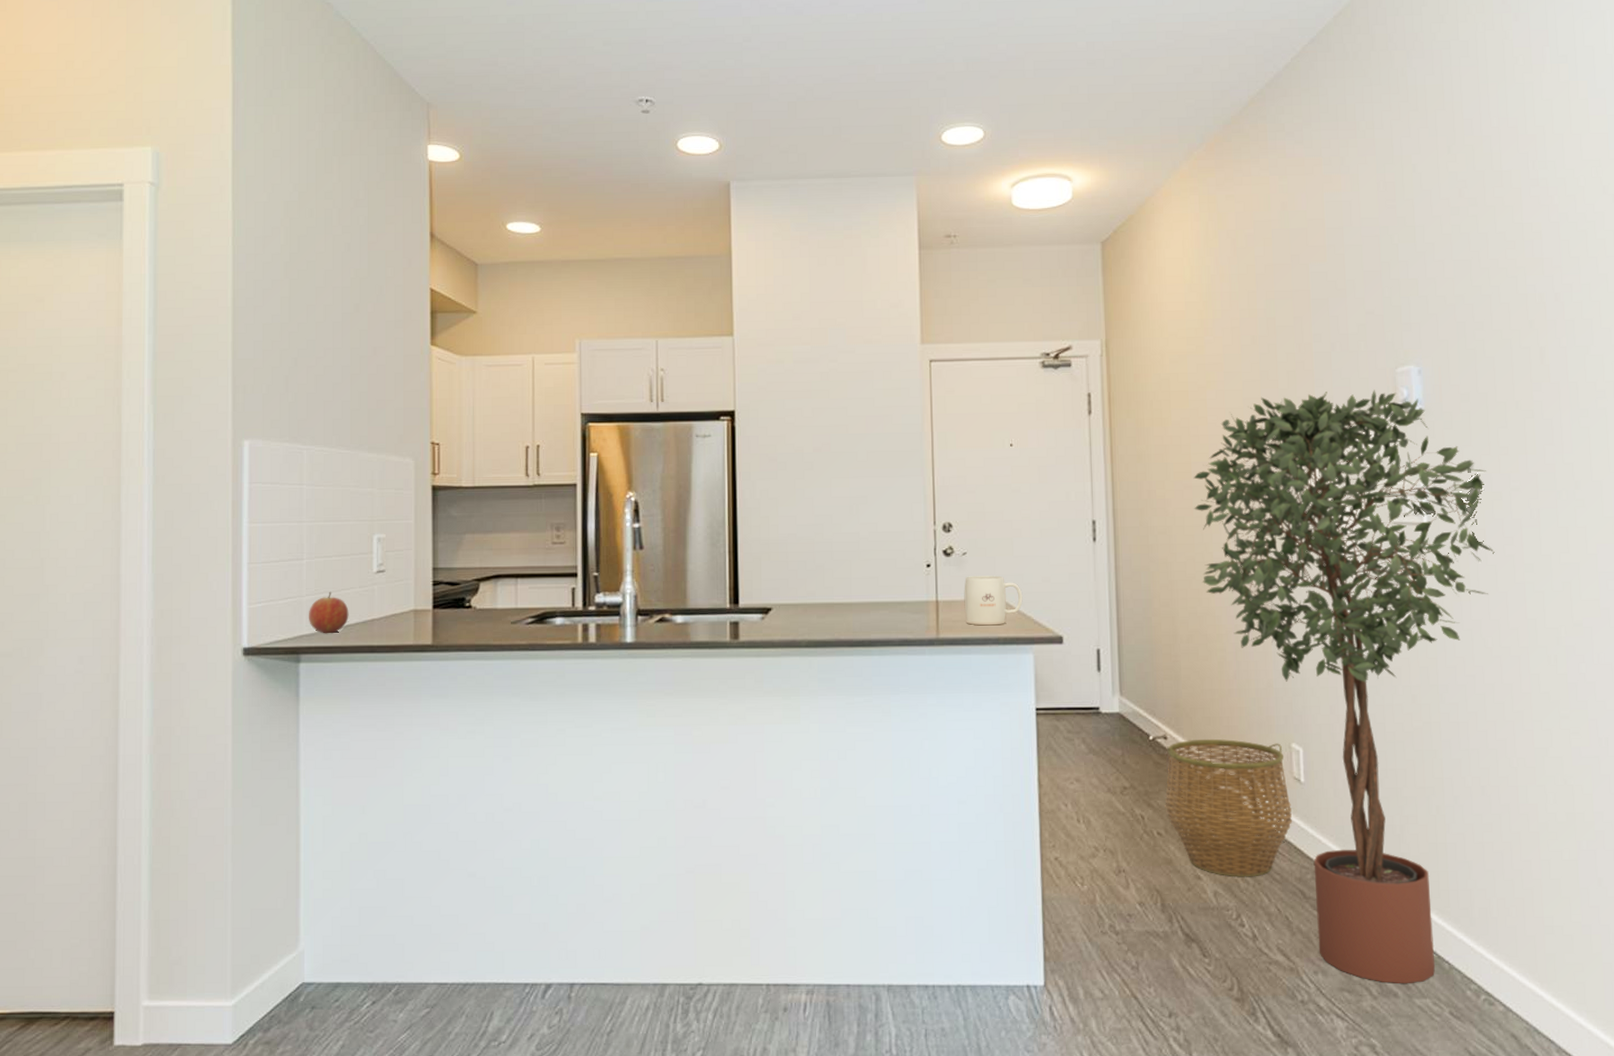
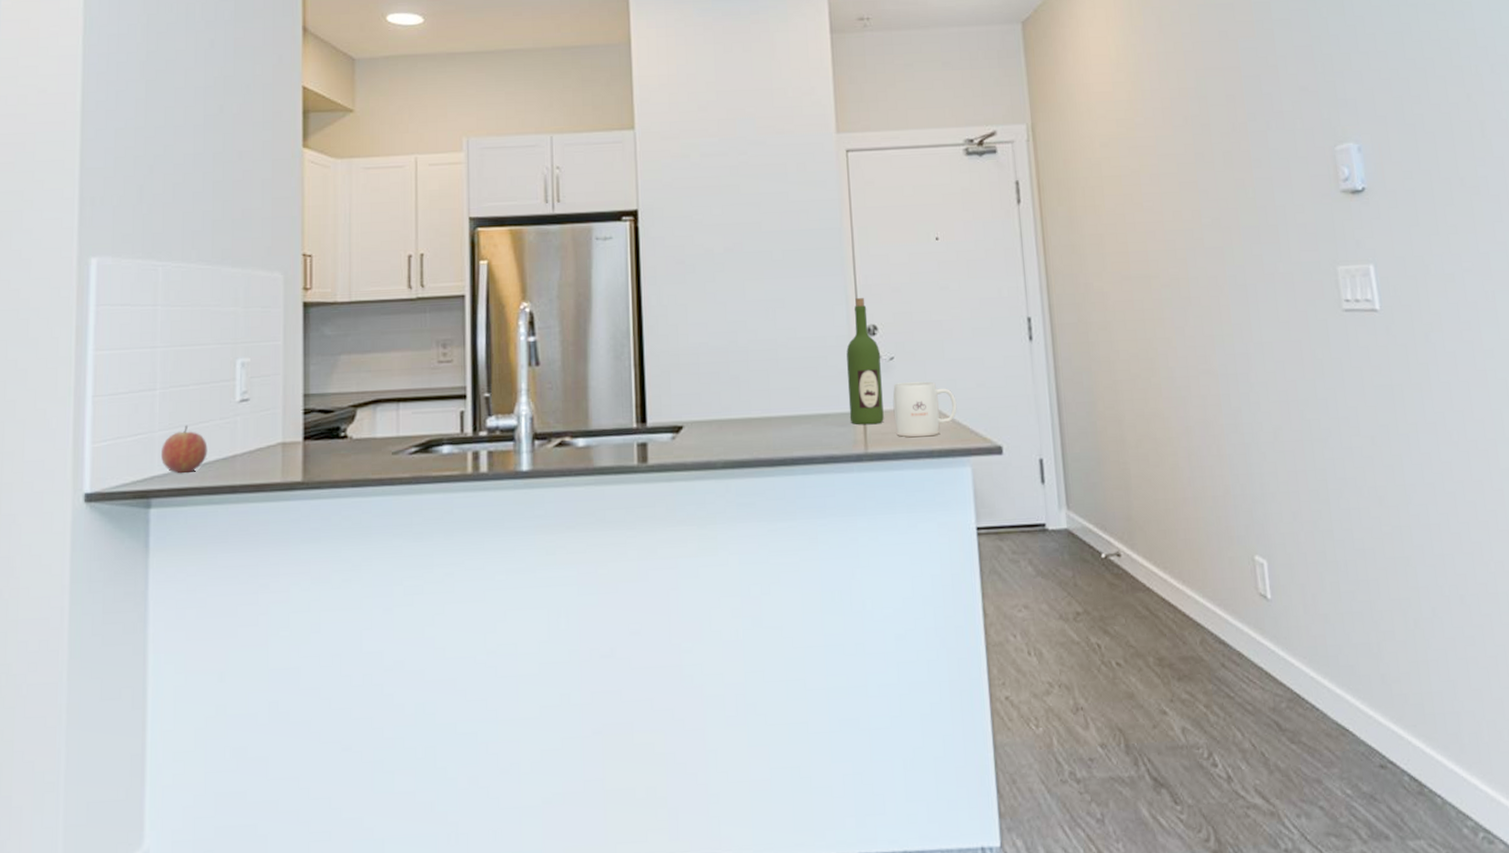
wine bottle: none [923,498,955,613] -> present [846,298,884,425]
basket: present [1164,738,1292,878] -> none [1121,554,1261,711]
potted tree: present [1193,389,1495,983] -> none [1131,169,1452,824]

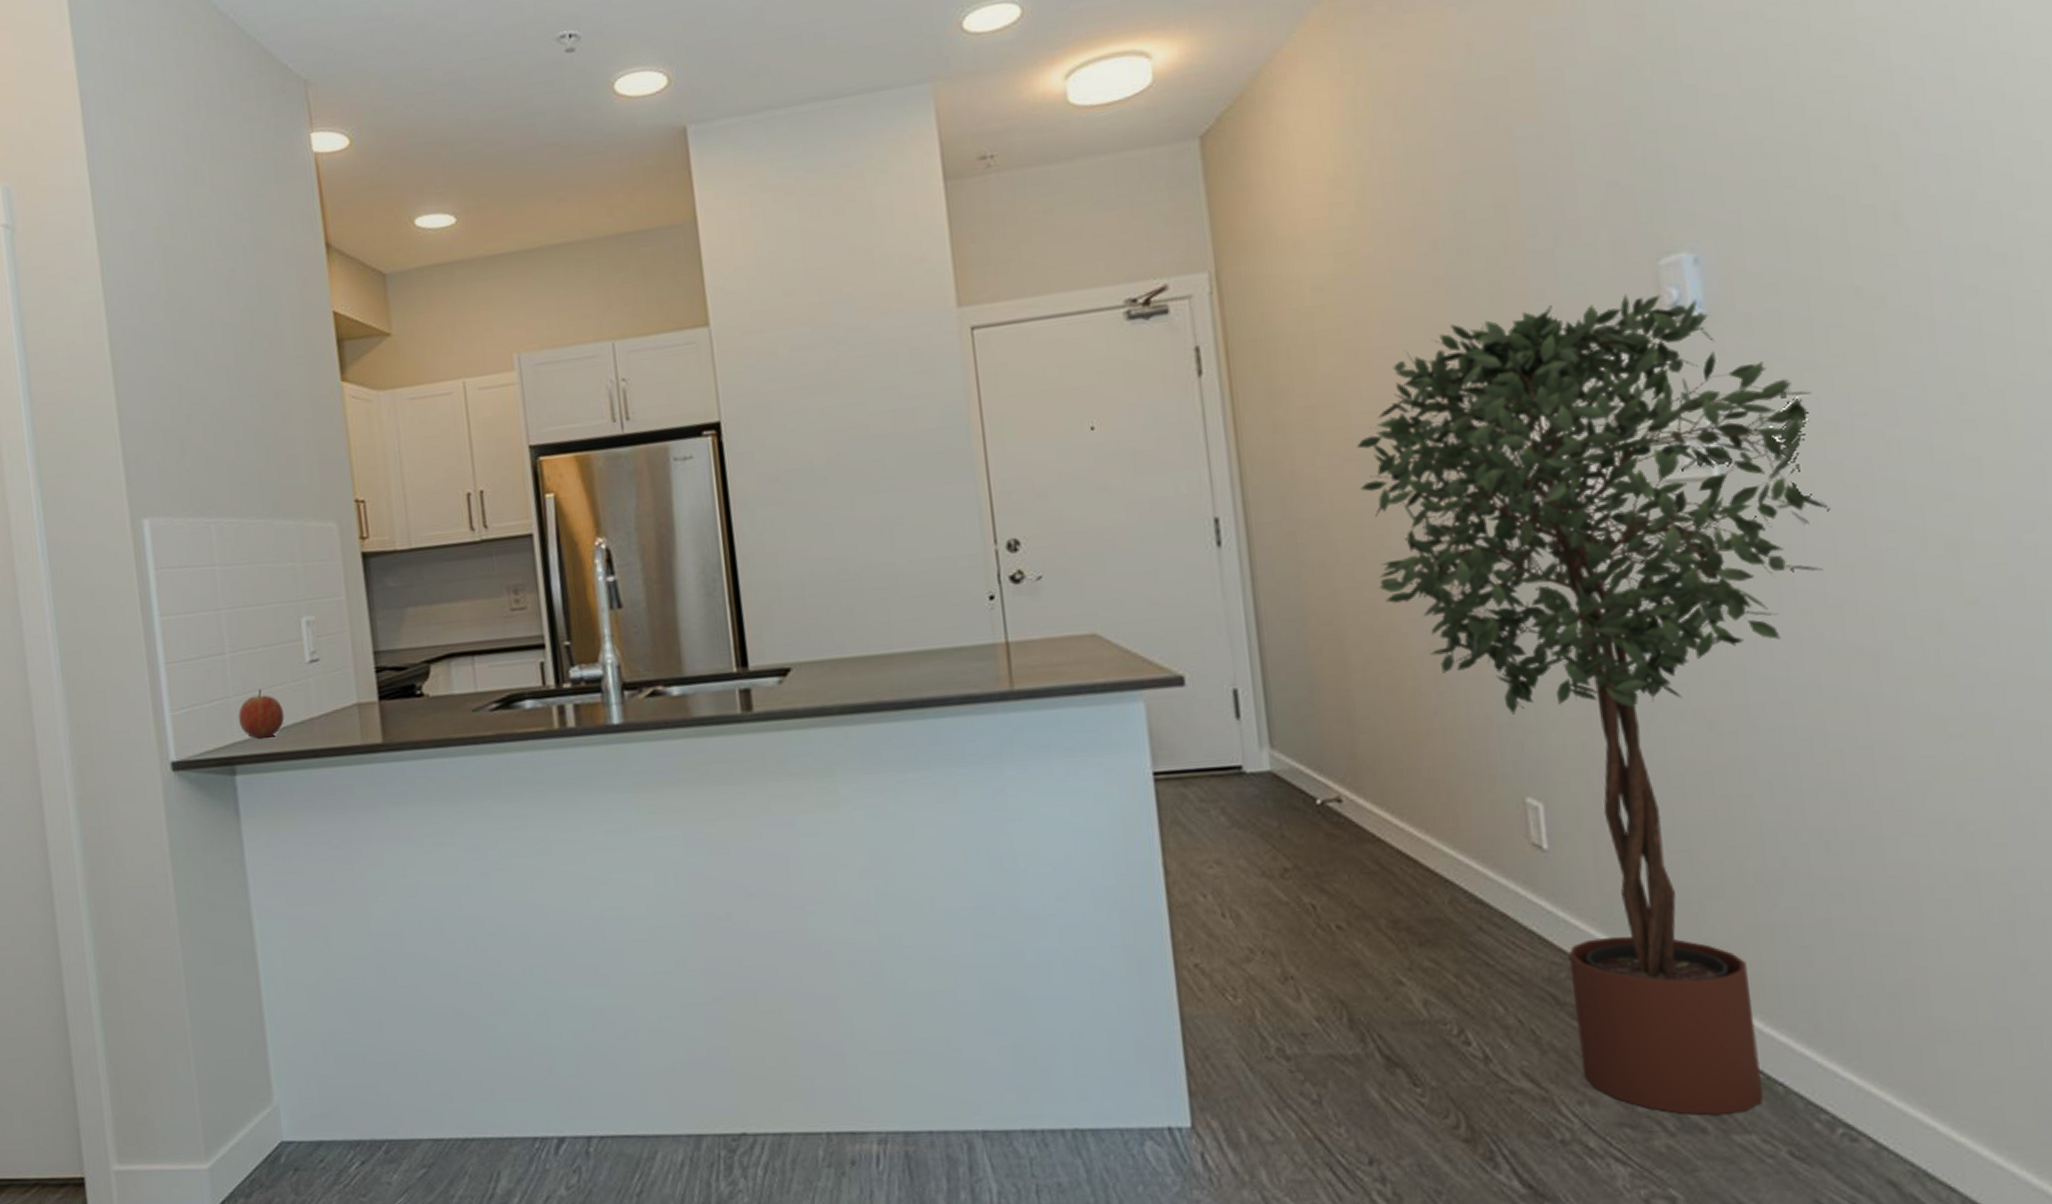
wine bottle: present [846,298,884,425] -> none [982,507,1032,658]
mug: present [892,381,957,438] -> none [1042,602,1125,670]
potted tree: none [1131,169,1452,824] -> present [1356,294,1831,1115]

